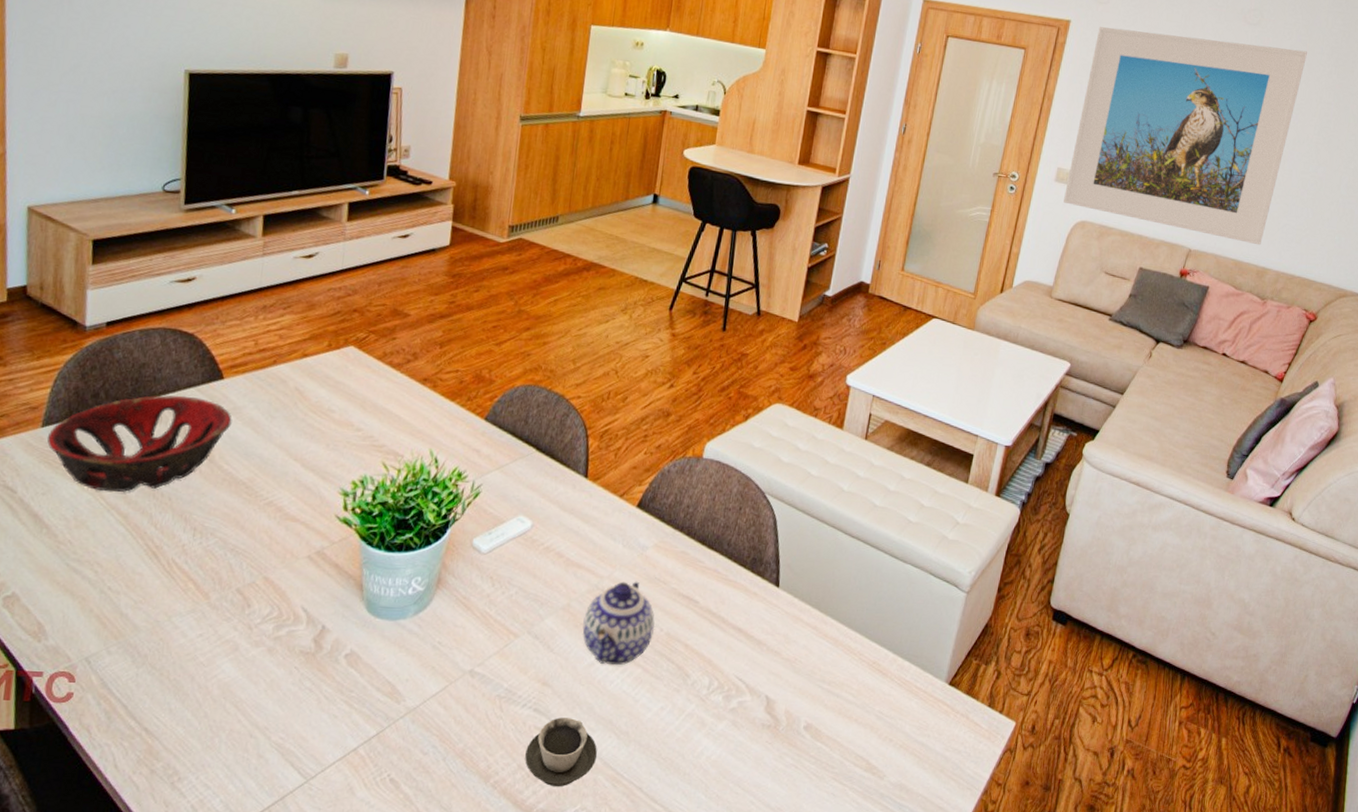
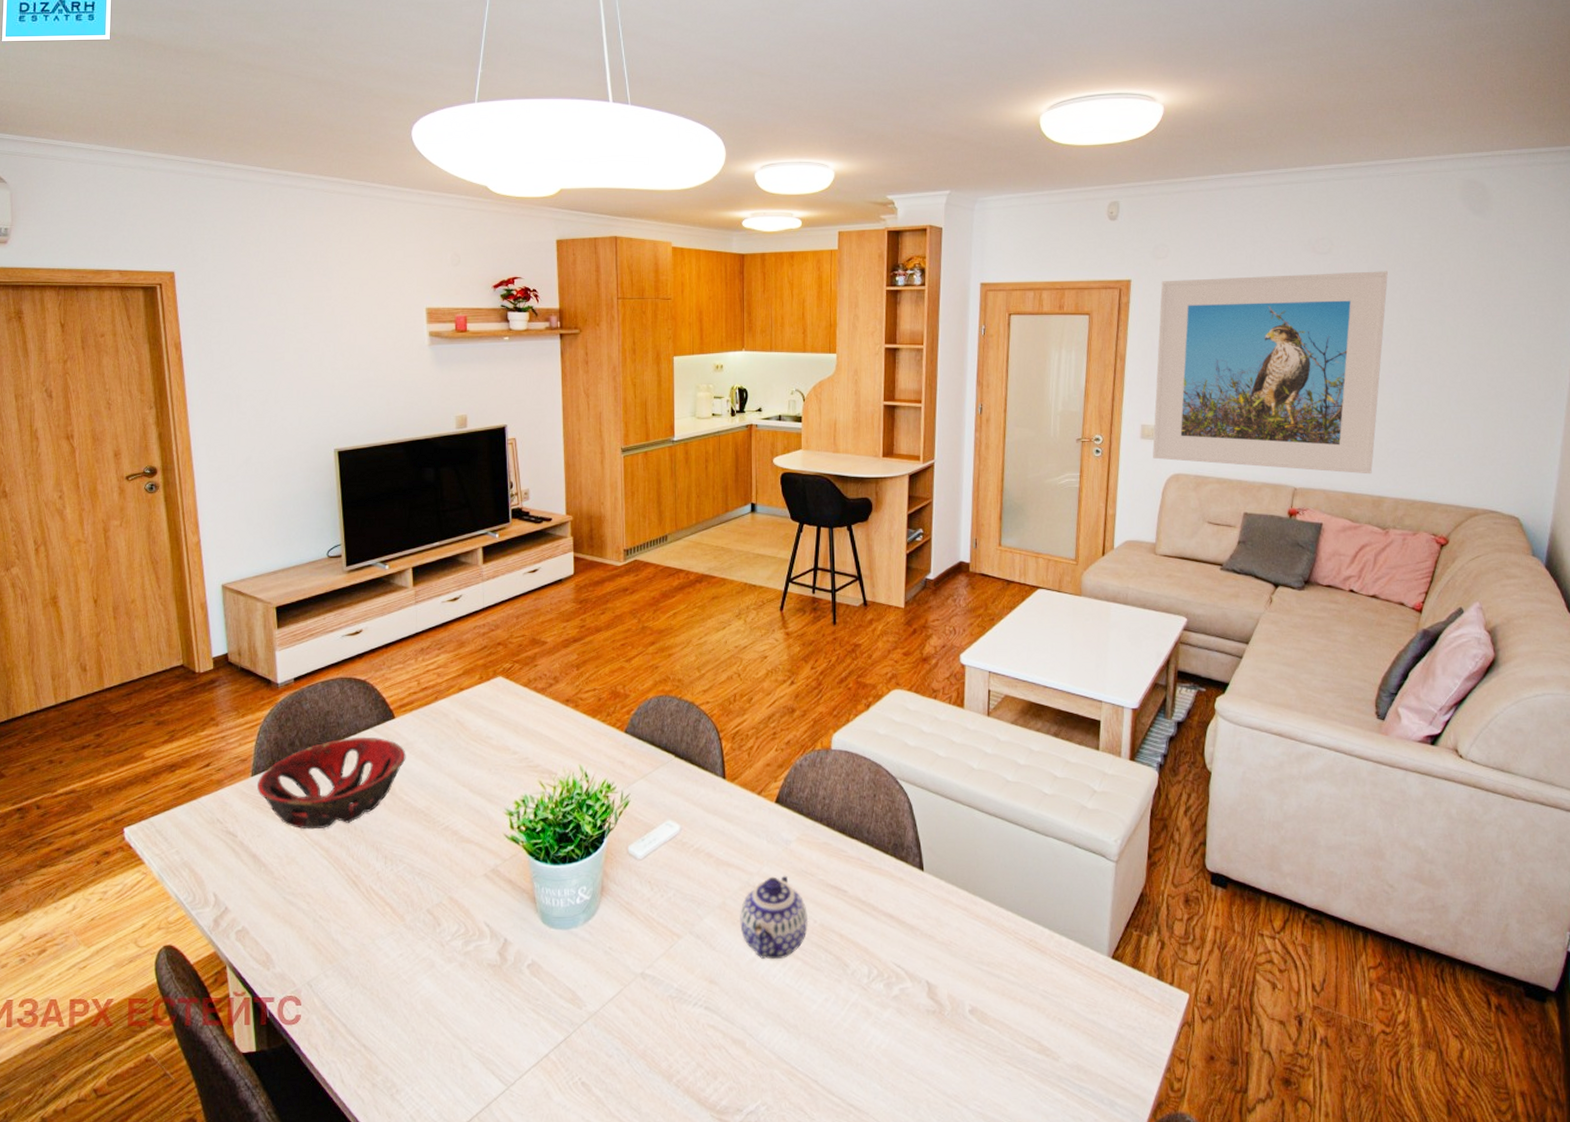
cup: present [525,717,597,788] -> none [703,1014,770,1084]

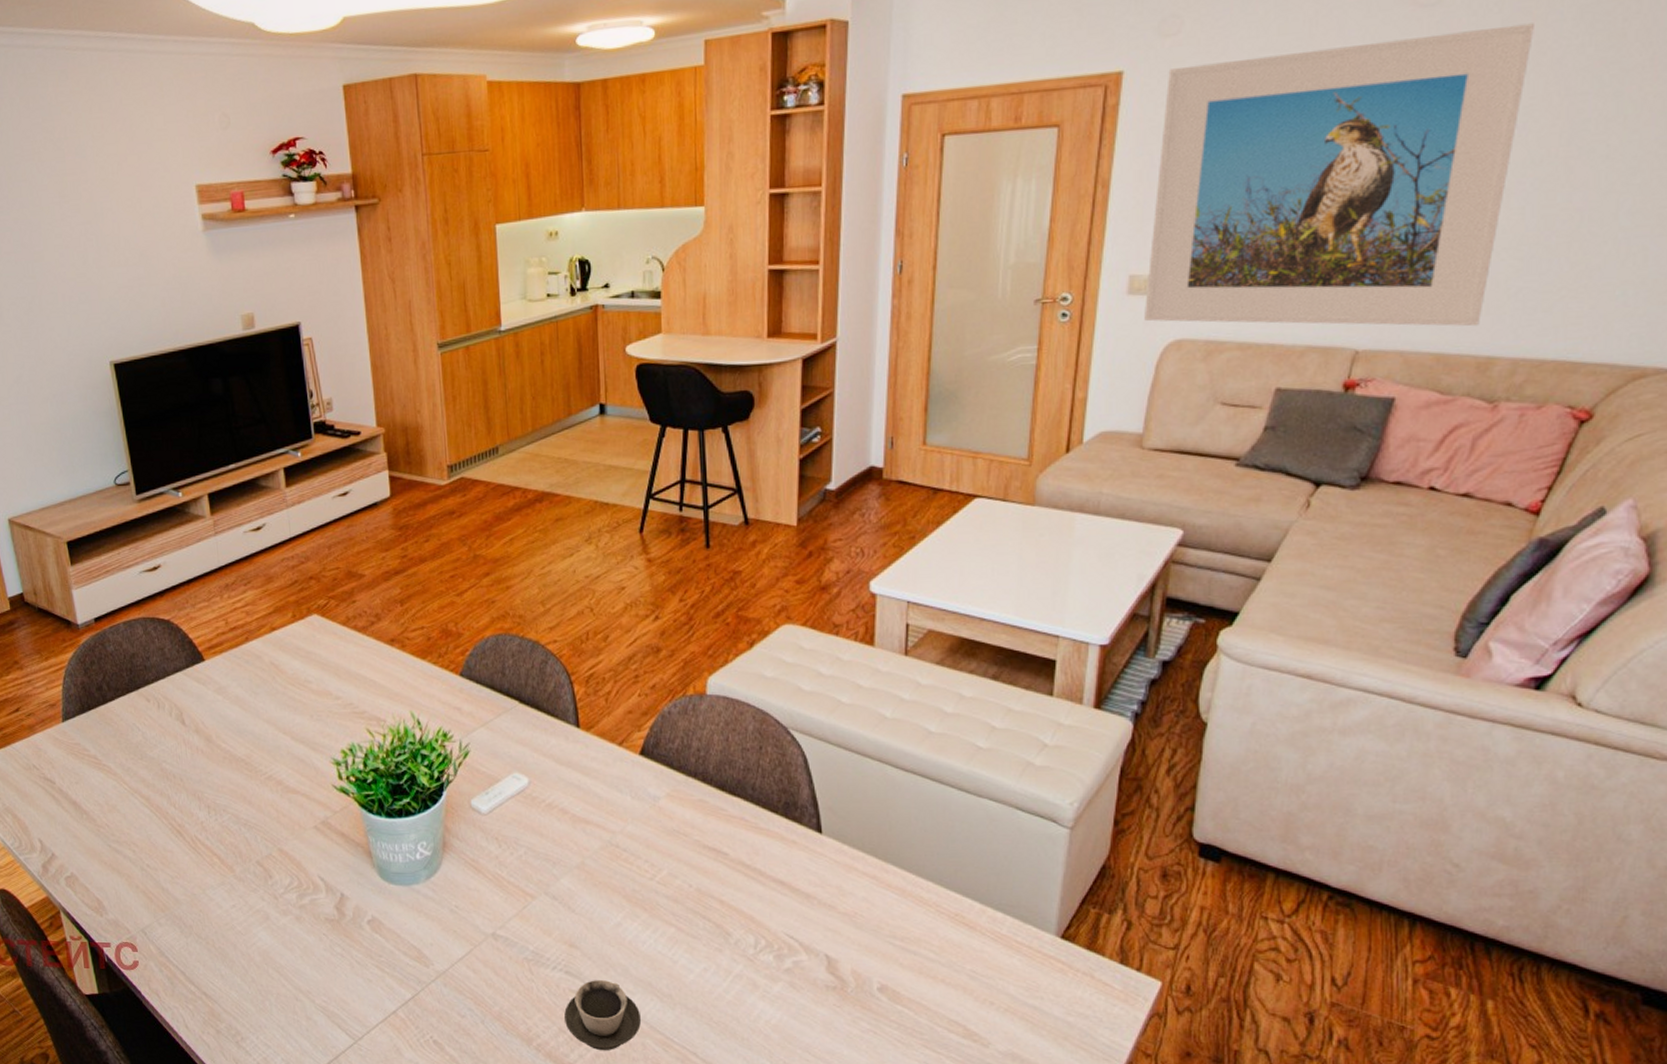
decorative bowl: present [257,737,406,830] -> none [69,680,220,777]
cup: none [703,1014,770,1084] -> present [564,980,641,1051]
teapot: present [740,875,809,960] -> none [602,835,683,925]

